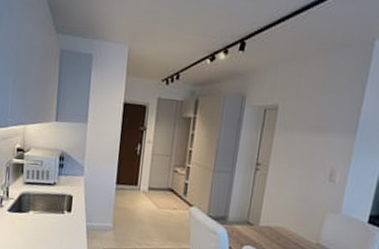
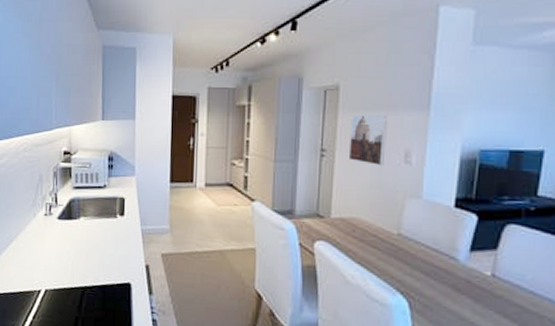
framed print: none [279,134,318,182] -> present [348,114,387,165]

